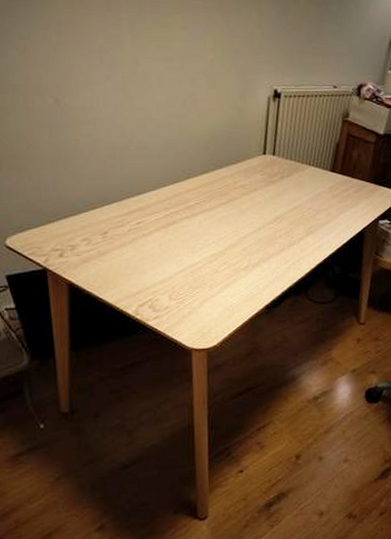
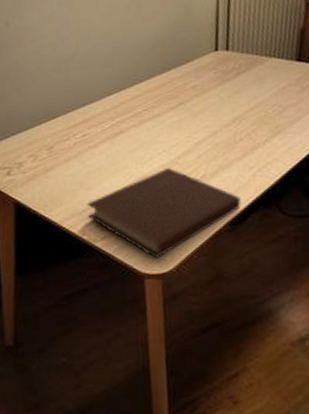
notebook: none [140,257,277,337] -> present [86,167,241,260]

